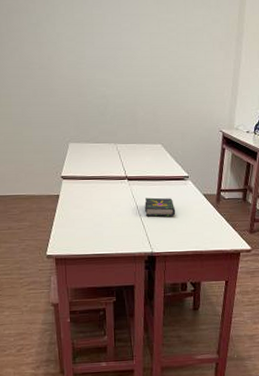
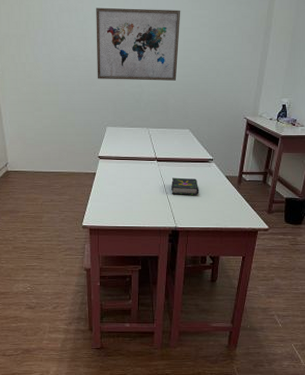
wall art: none [50,9,146,91] -> present [96,7,181,81]

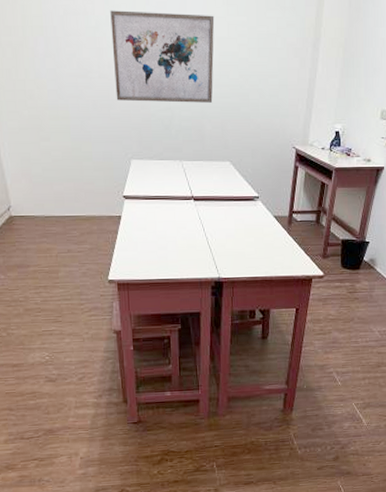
book: present [171,177,199,195] -> none [212,219,245,240]

